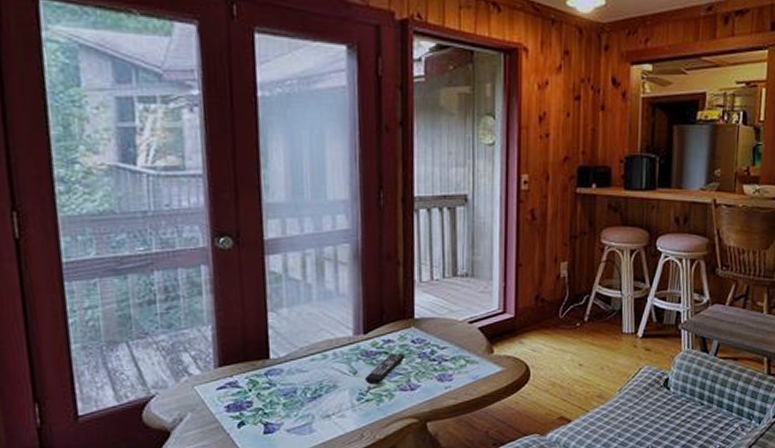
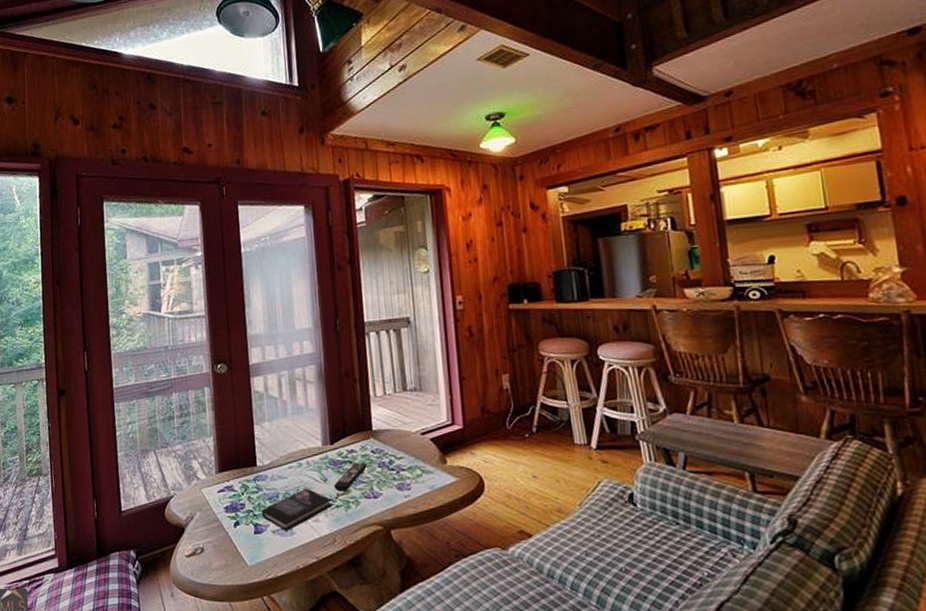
book: none [273,381,362,429] -> present [261,488,332,531]

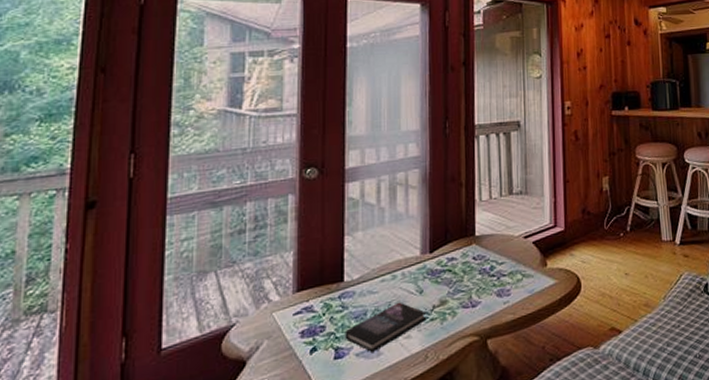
remote control: present [334,463,367,492] -> none [431,270,467,303]

